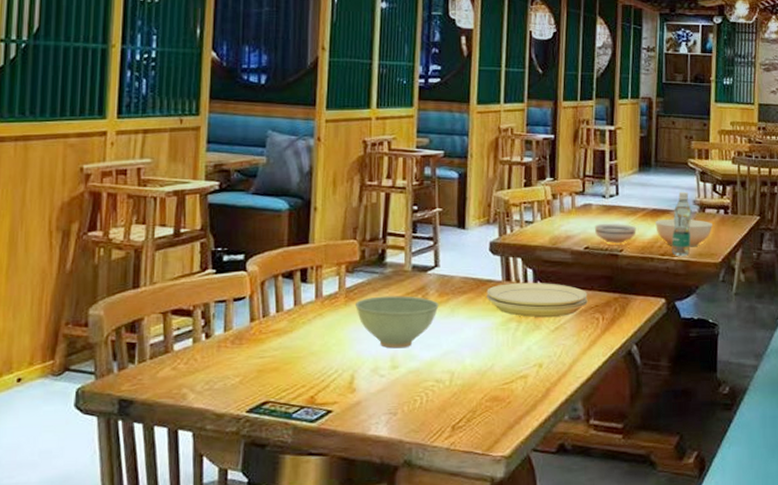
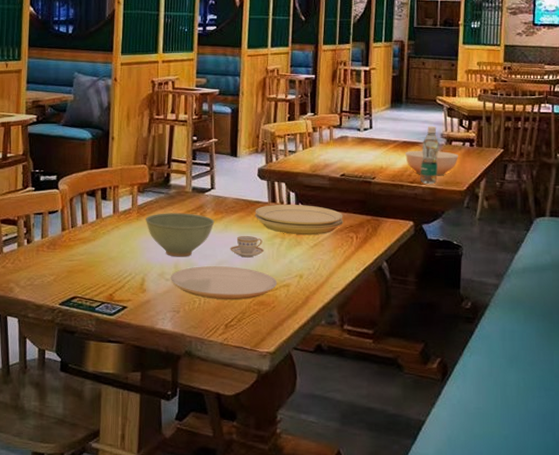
plate: none [385,357,514,397] -> present [170,266,278,300]
teacup: none [457,321,498,346] -> present [230,236,265,258]
bowl: present [594,224,636,244] -> none [350,154,388,172]

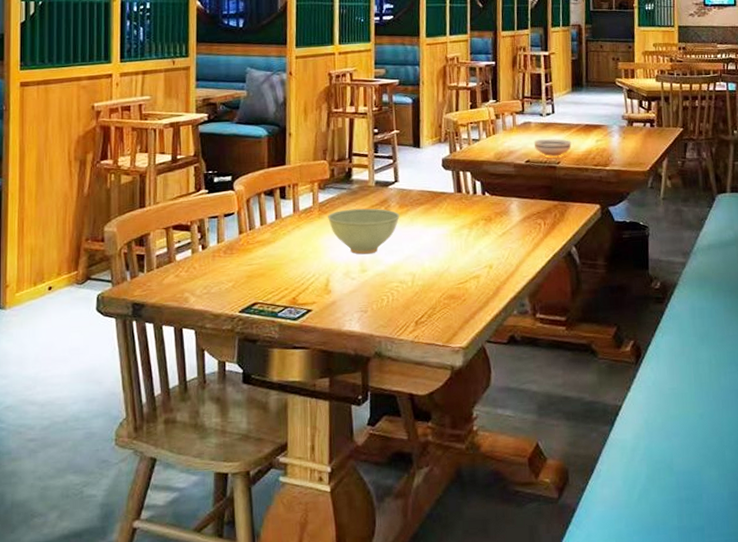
plate: present [170,266,278,300] -> none [356,260,467,296]
teacup: present [230,236,265,258] -> none [417,228,452,251]
plate: present [255,204,343,234] -> none [441,193,531,224]
bowl: none [350,154,388,172] -> present [533,139,572,157]
bowl: present [405,150,458,175] -> none [588,133,640,157]
bottle: present [420,126,439,185] -> none [603,108,621,167]

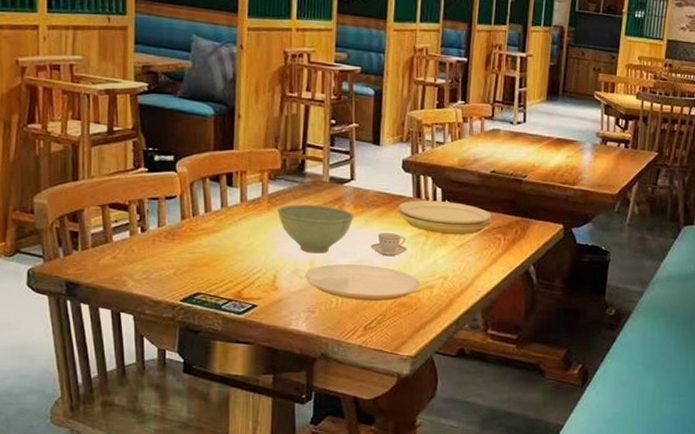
plate: none [356,260,467,296] -> present [305,264,421,301]
teacup: none [417,228,452,251] -> present [370,233,408,257]
plate: none [441,193,531,224] -> present [398,200,492,235]
bowl: present [533,139,572,157] -> none [501,149,541,170]

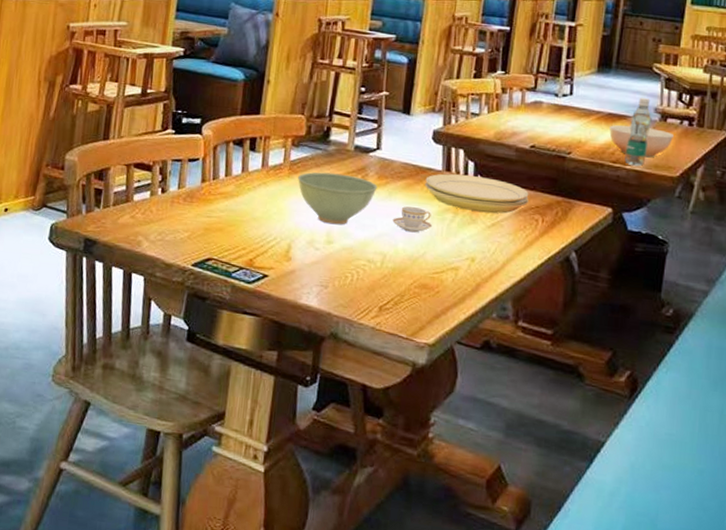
plate: present [305,264,421,301] -> none [320,237,445,280]
bowl: none [559,149,613,177] -> present [609,125,674,157]
bottle: none [572,124,594,187] -> present [624,98,652,167]

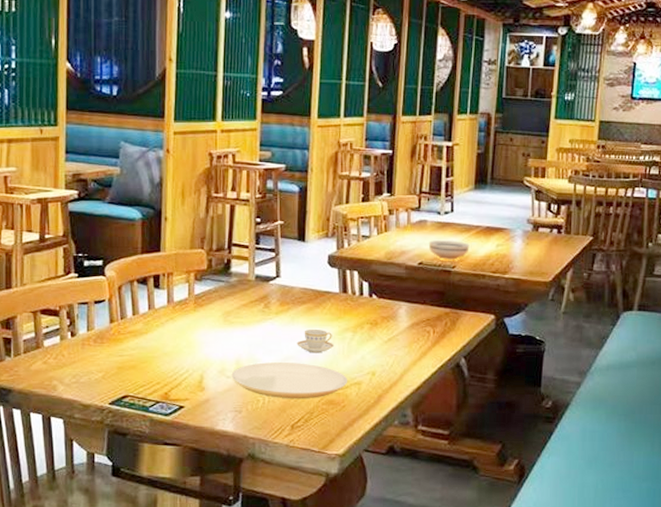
bowl: present [298,172,378,225] -> none [204,303,280,353]
plate: none [320,237,445,280] -> present [231,362,348,399]
plate: present [425,173,529,214] -> none [324,294,420,328]
bowl: none [543,123,588,146] -> present [428,240,470,260]
bowl: present [609,125,674,157] -> none [488,237,545,265]
bottle: present [624,98,652,167] -> none [503,210,525,275]

